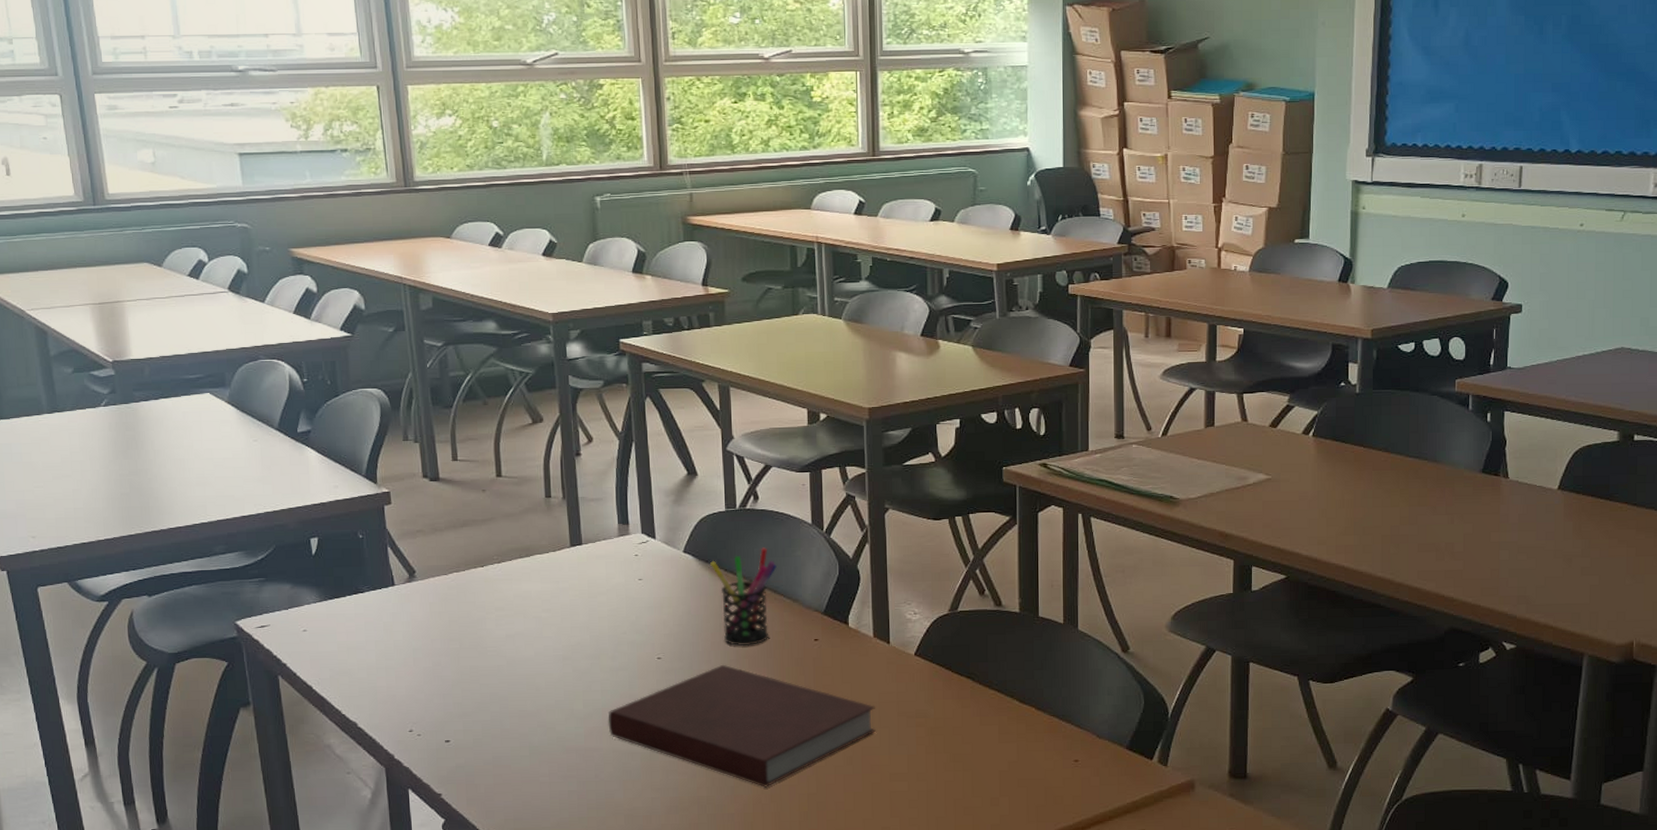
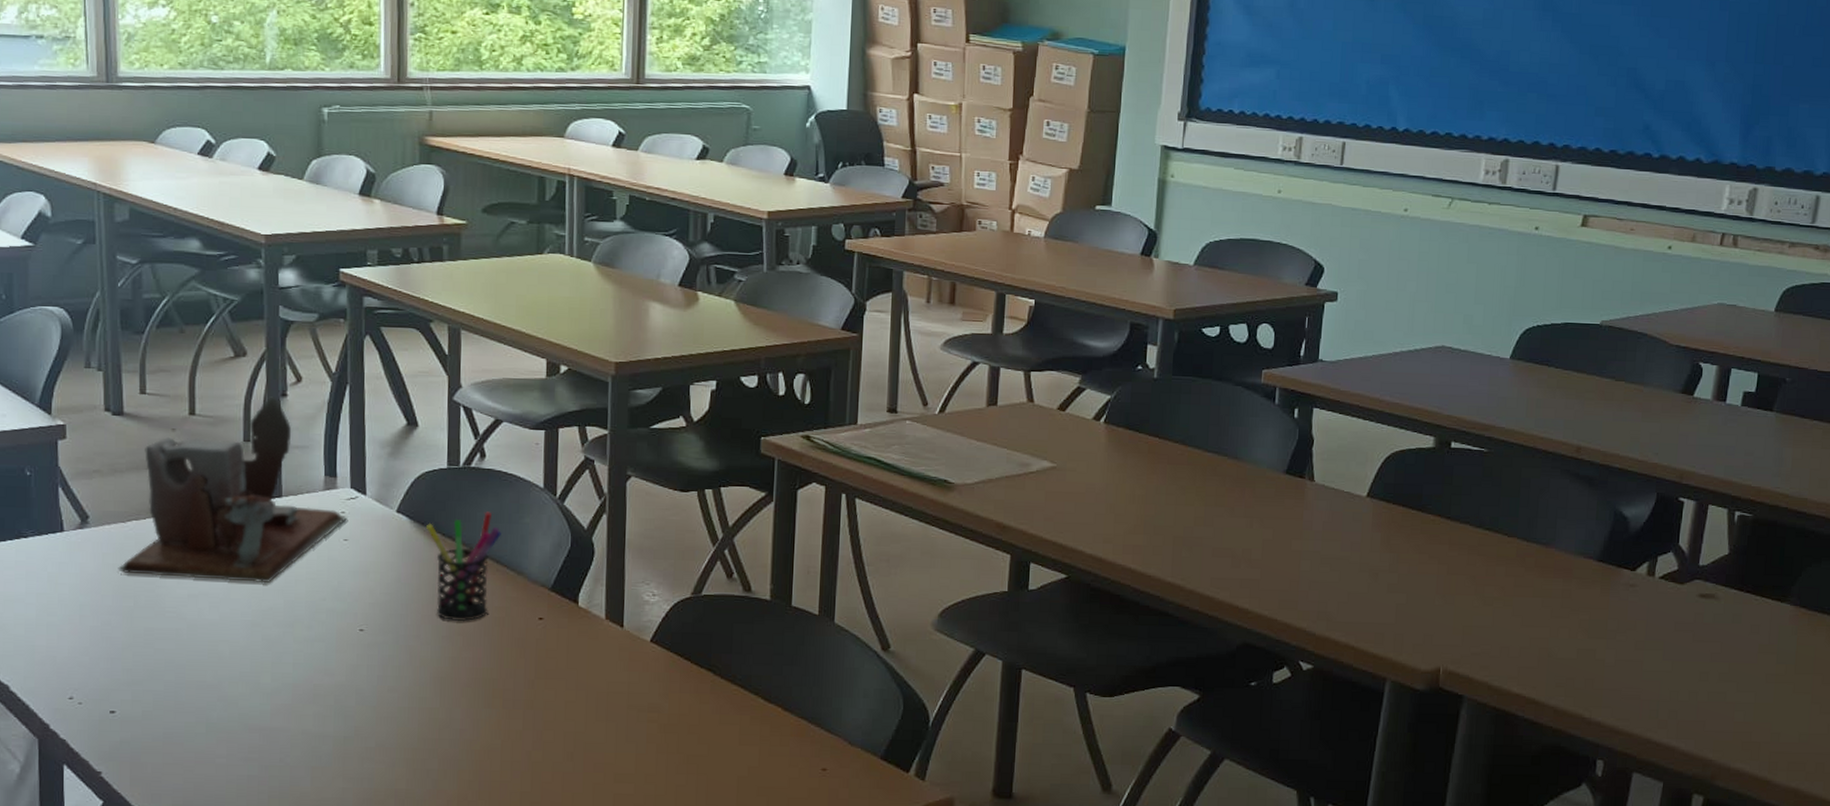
desk organizer: none [444,456,640,622] -> present [118,396,347,584]
notebook: present [608,664,877,787] -> none [298,640,603,783]

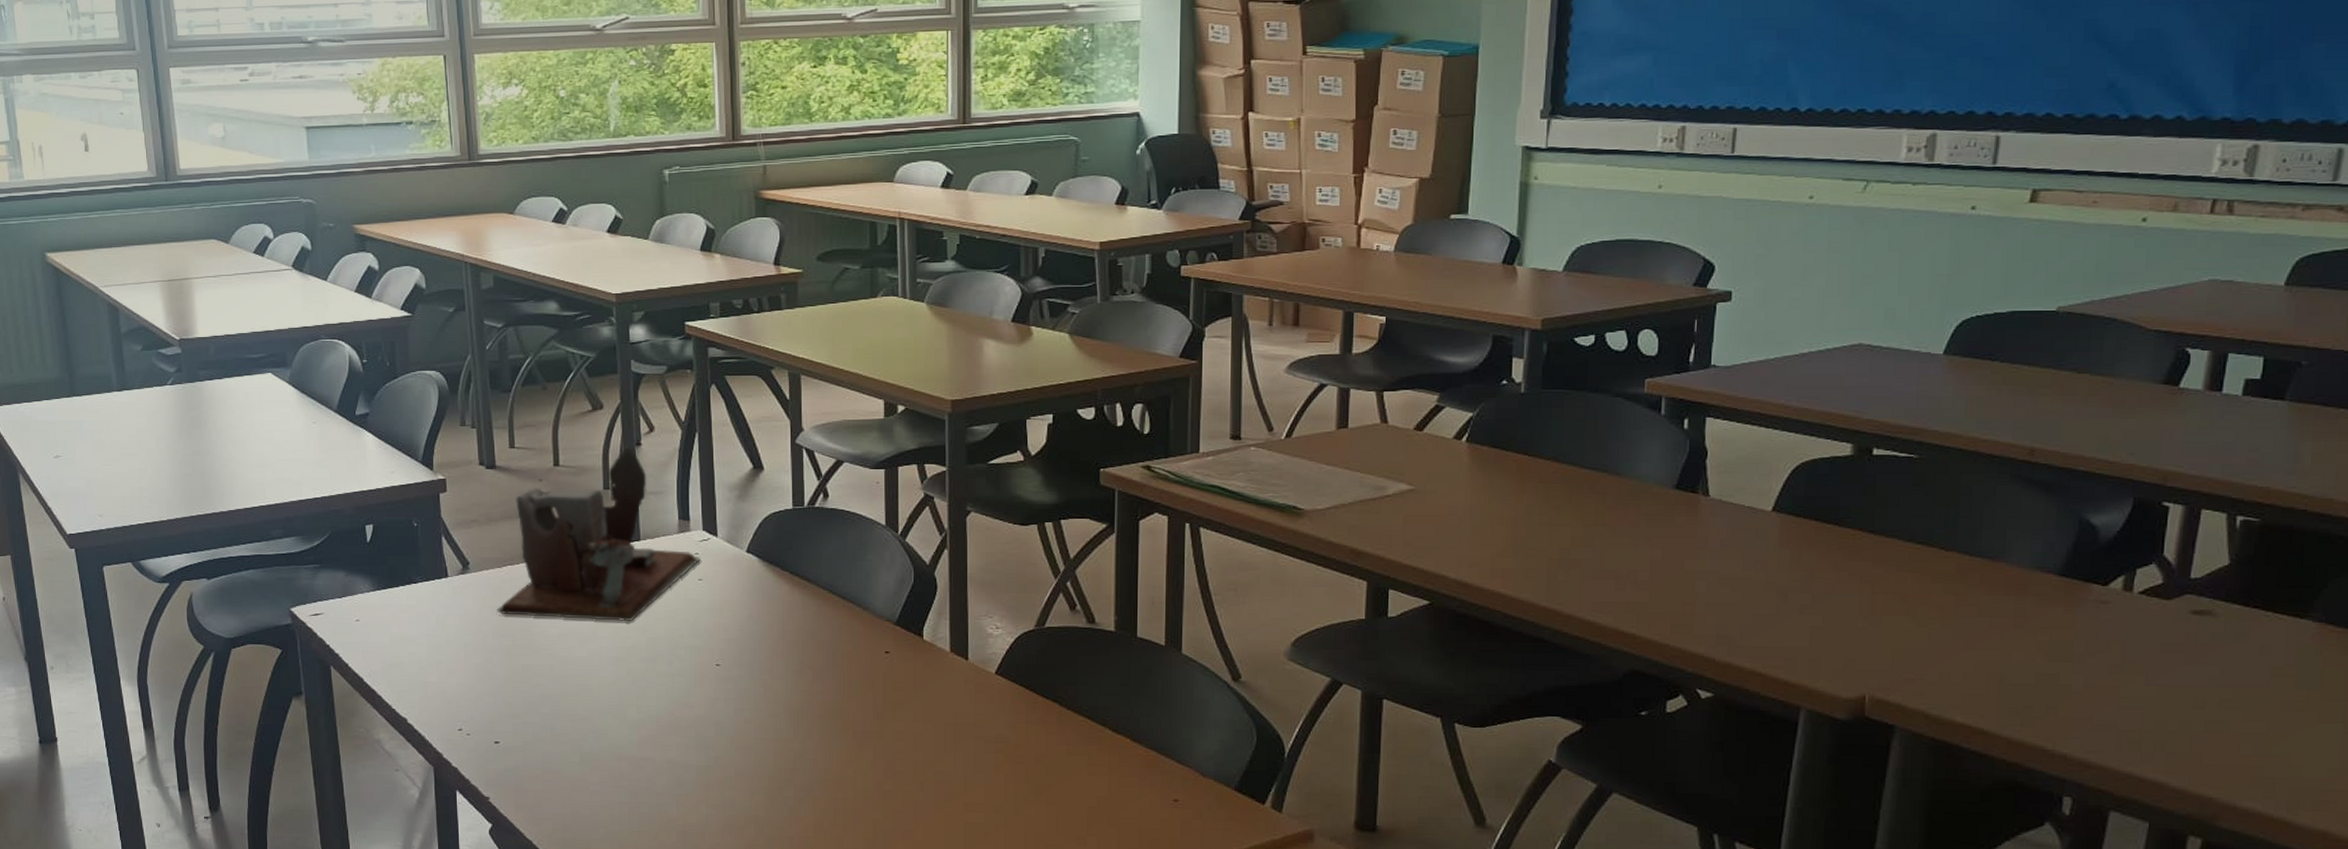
pen holder: present [426,511,501,622] -> none [775,550,846,656]

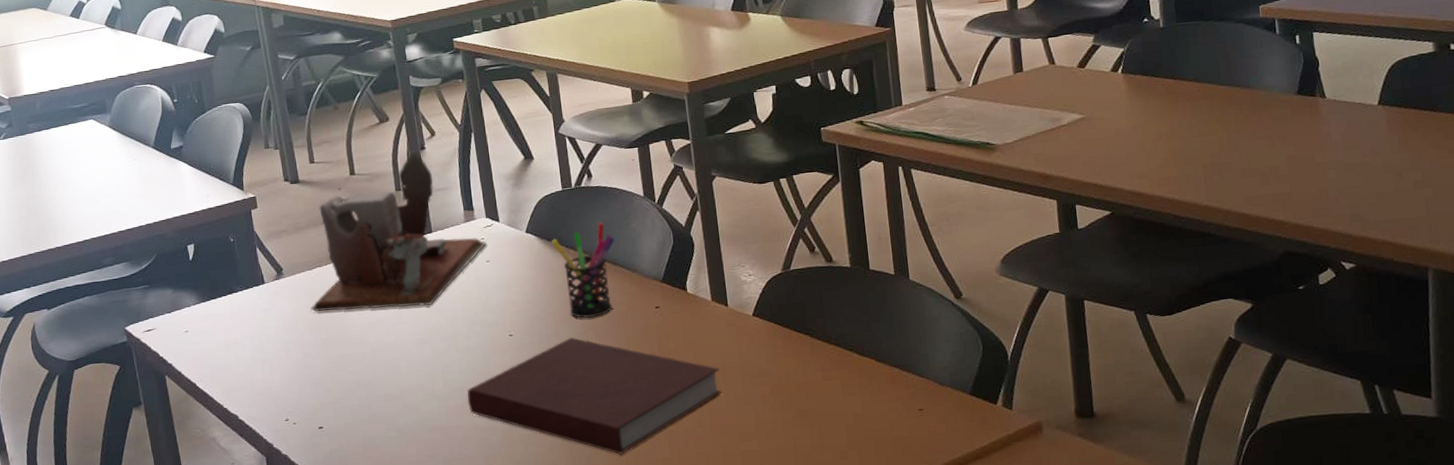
notebook: none [662,674,951,810] -> present [467,337,723,455]
pen holder: none [775,550,846,656] -> present [552,222,615,318]

